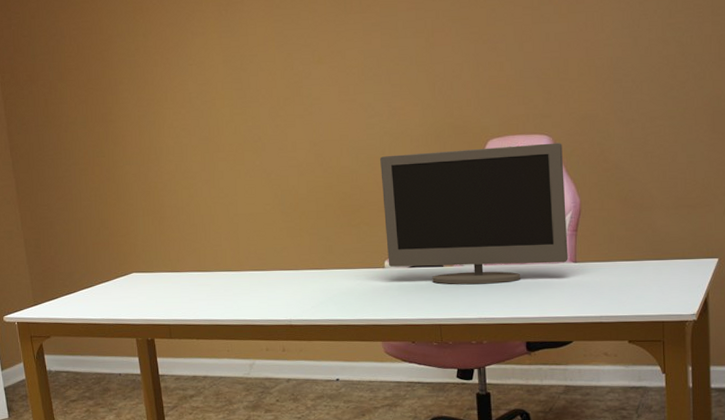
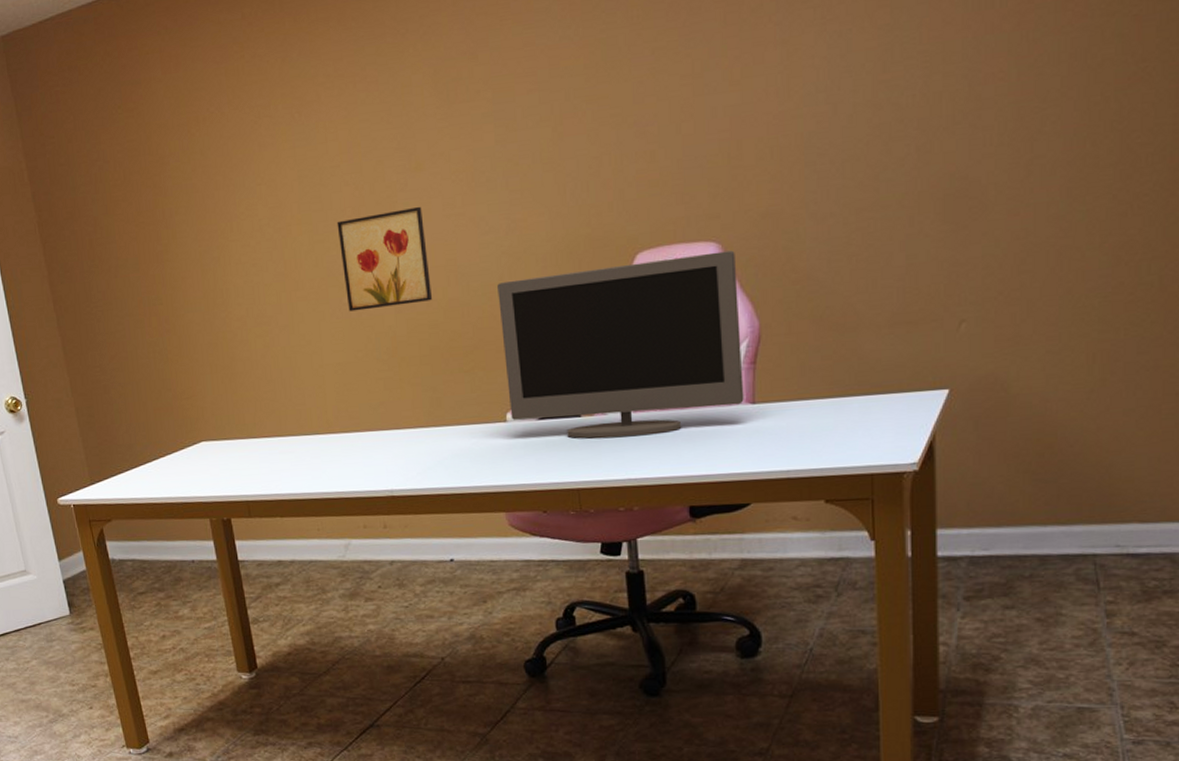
wall art: none [253,91,328,172] -> present [336,206,432,312]

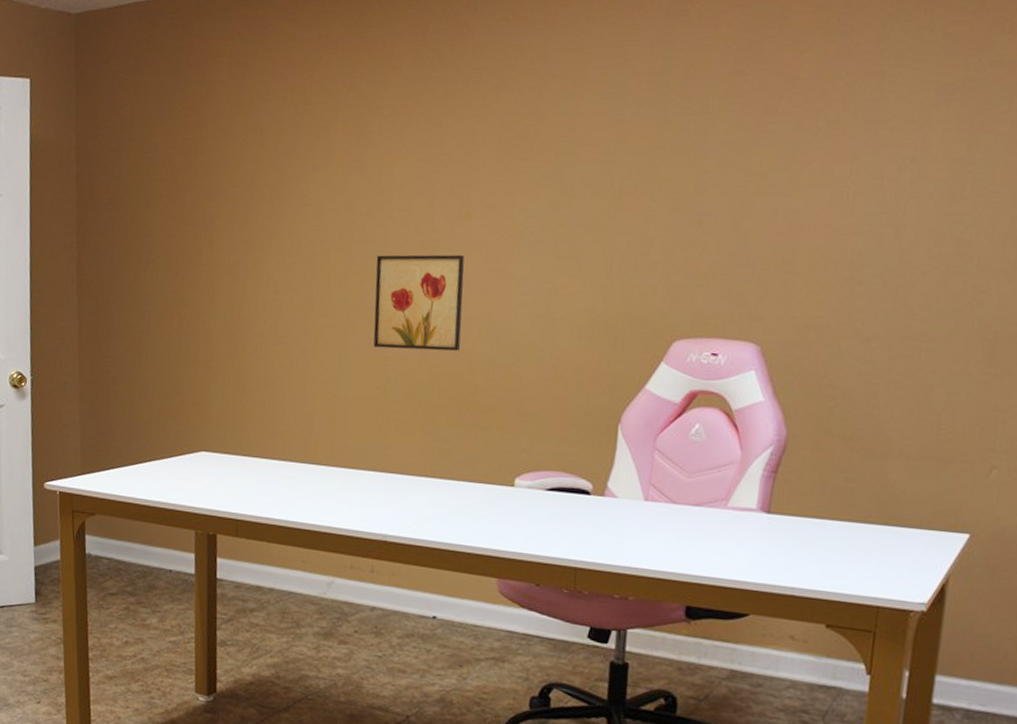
monitor: present [497,250,744,439] -> none [519,345,774,527]

